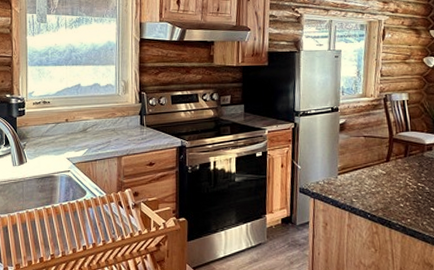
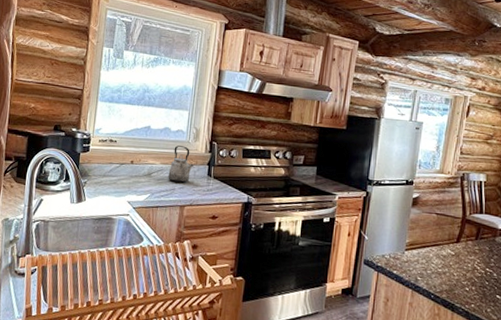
kettle: none [103,99,126,135] -> present [168,146,194,183]

